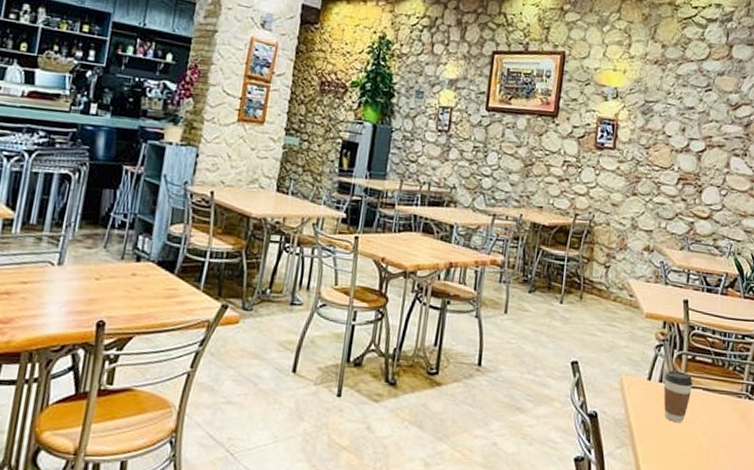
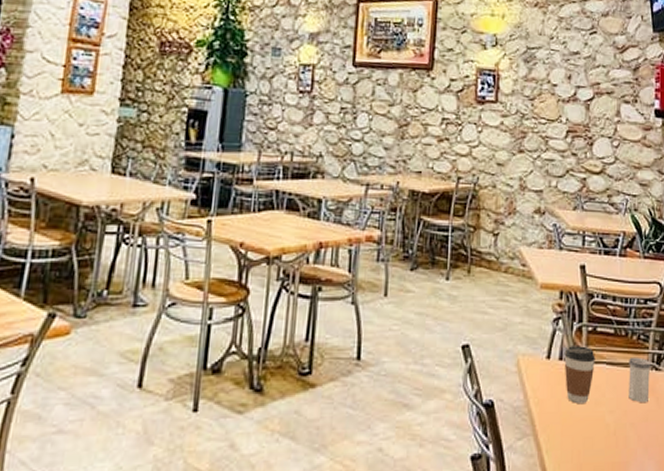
salt shaker: none [722,385,745,428] -> present [628,357,651,403]

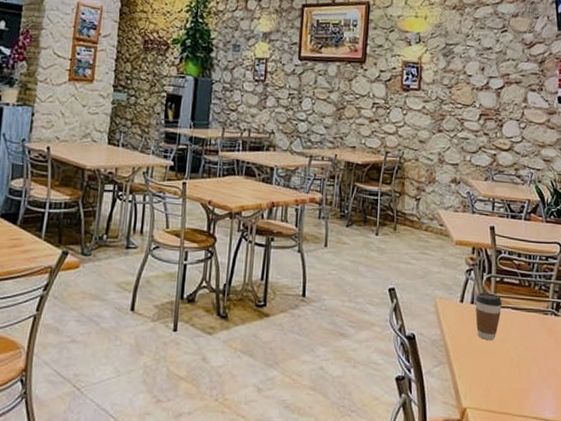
salt shaker: present [628,357,651,403] -> none [530,304,551,342]

